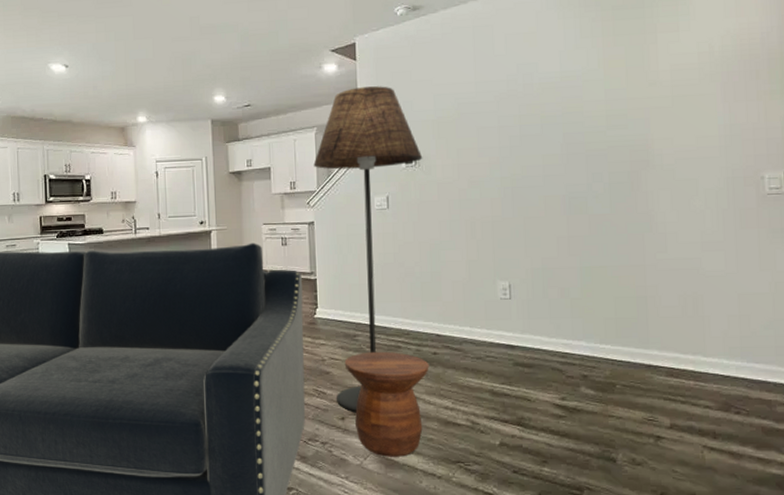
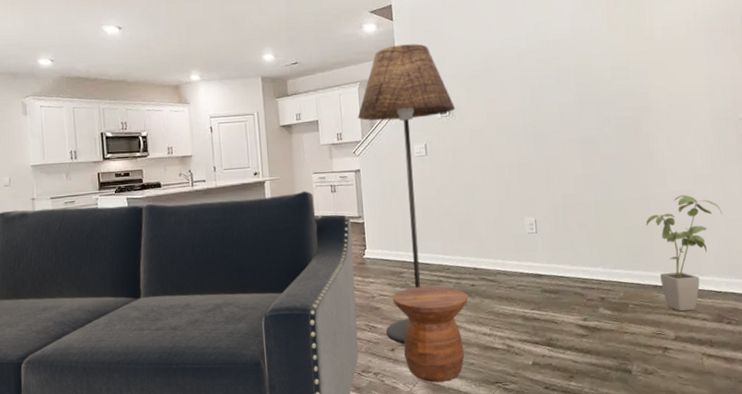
house plant: none [640,263,736,397] -> present [646,195,723,312]

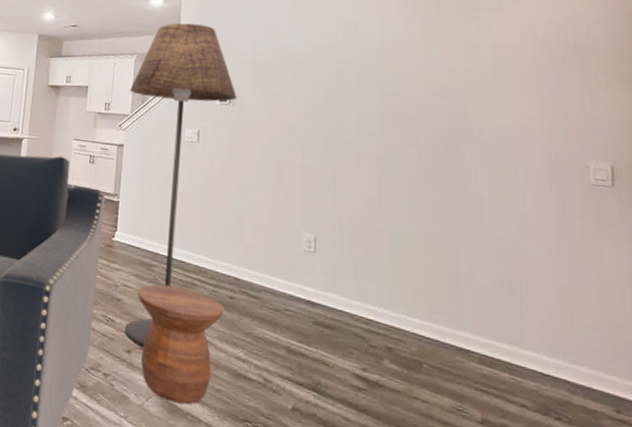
house plant: present [646,195,723,312] -> none [453,243,558,392]

